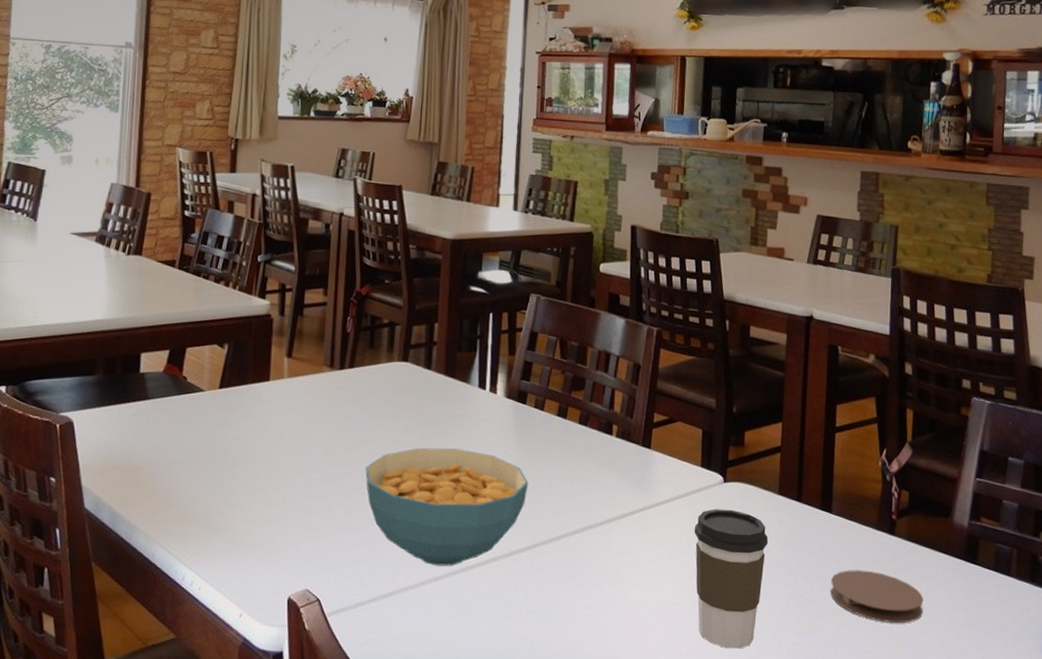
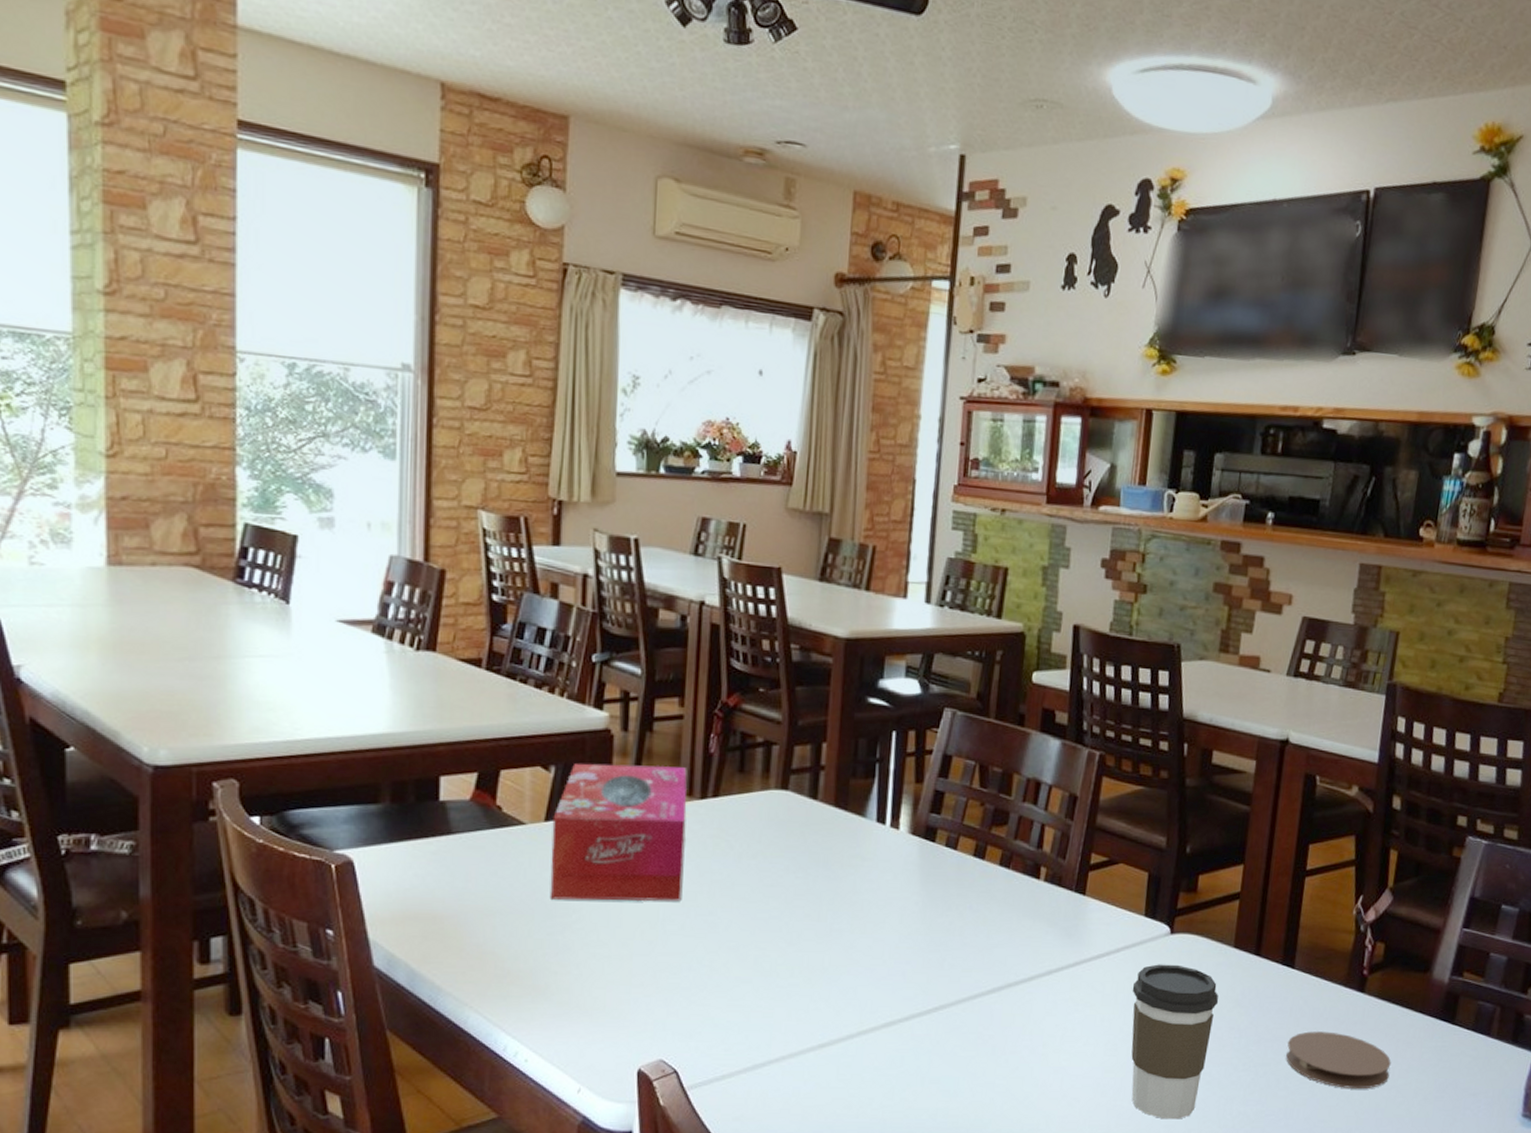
tissue box: none [221,341,330,454] -> present [550,763,687,901]
cereal bowl: present [365,448,529,566] -> none [734,893,936,1032]

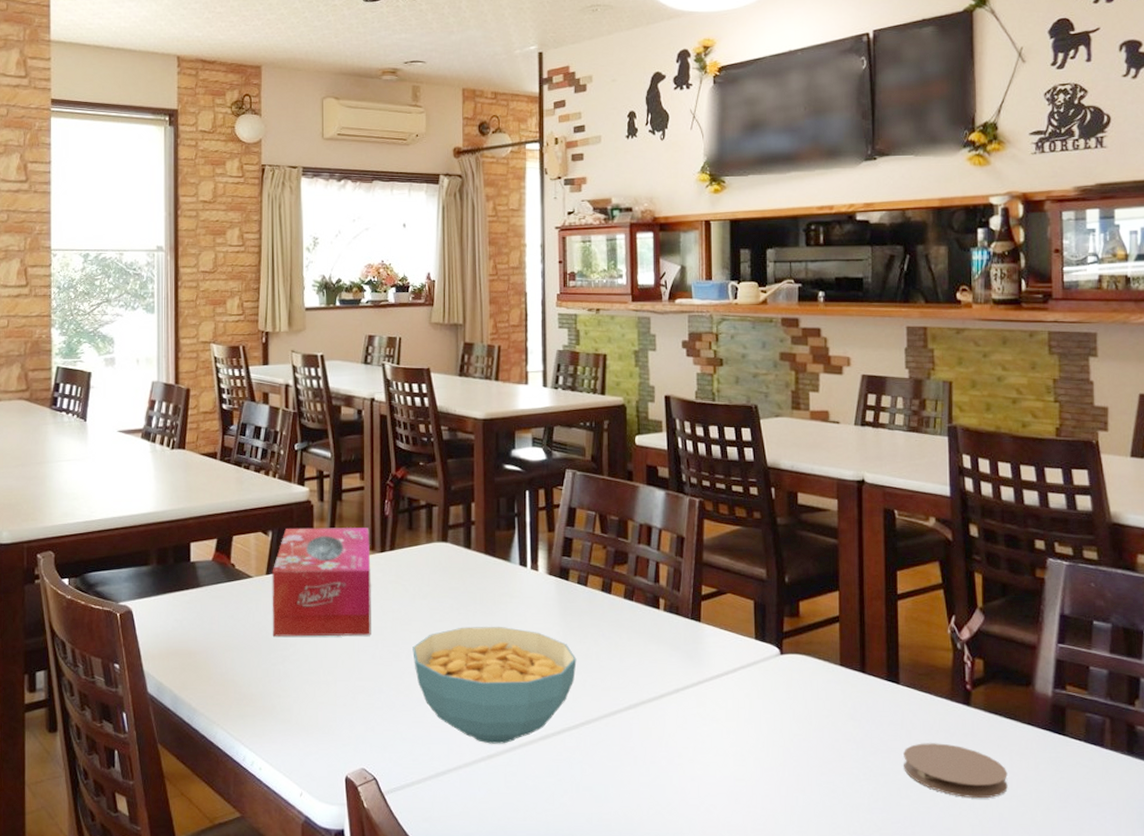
cereal bowl: none [734,893,936,1032] -> present [412,627,577,744]
coffee cup: present [1131,964,1219,1119] -> none [752,682,833,826]

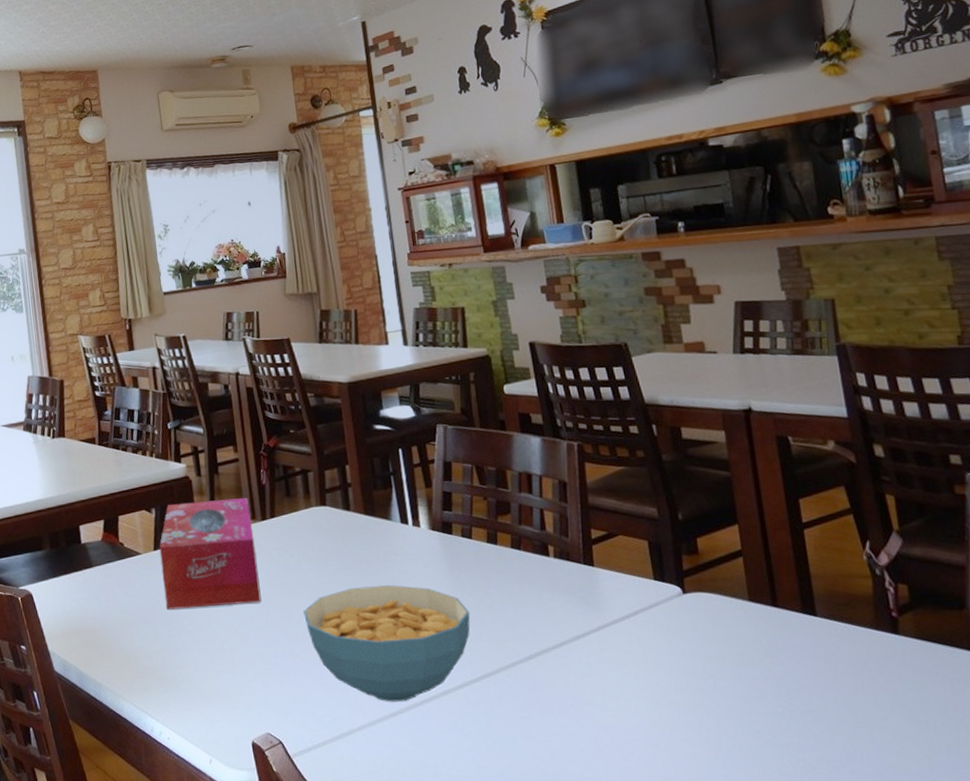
coaster: present [904,743,1008,799] -> none [830,675,953,732]

